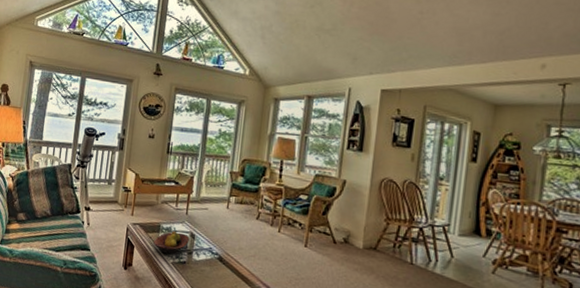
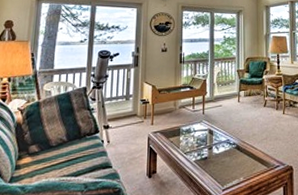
fruit bowl: present [153,230,190,255] -> none [175,131,208,154]

